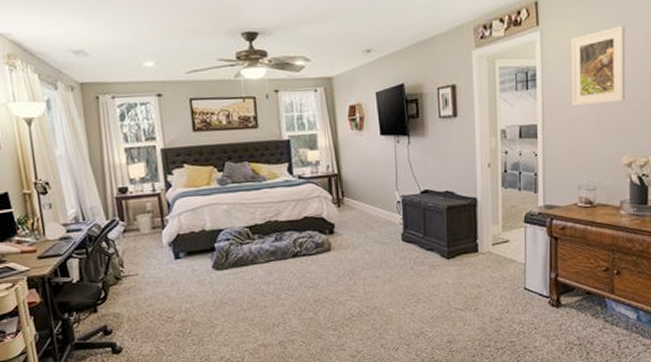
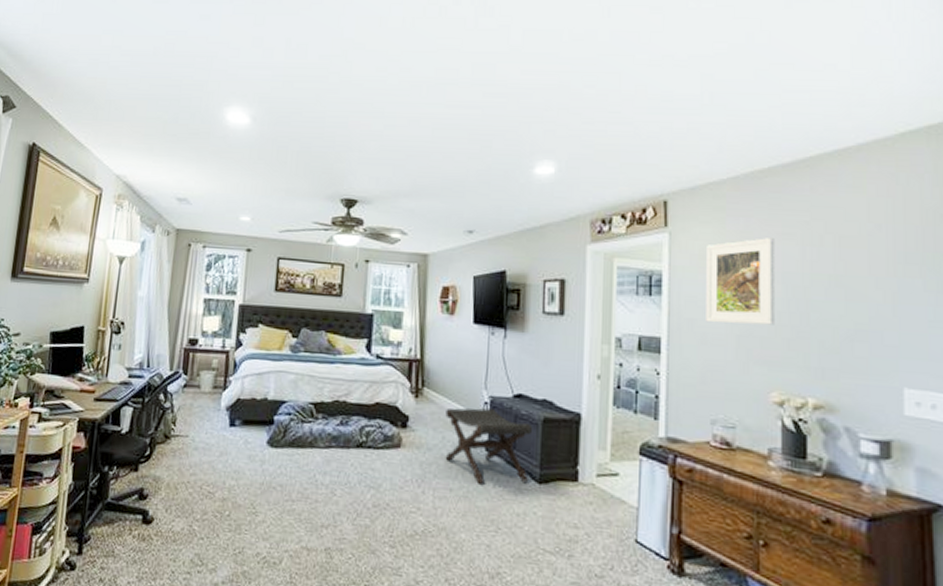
footstool: none [365,206,439,269] -> present [445,408,533,486]

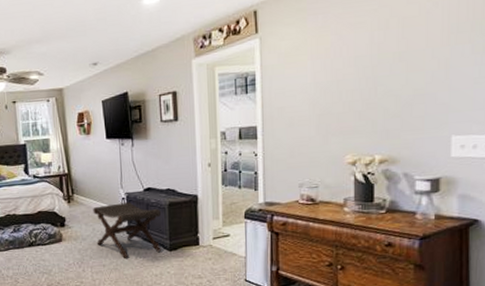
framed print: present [706,238,775,325] -> none [291,29,348,108]

